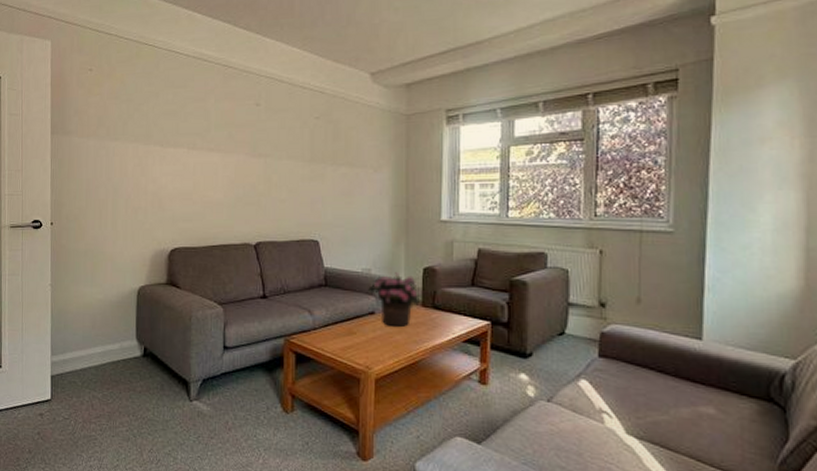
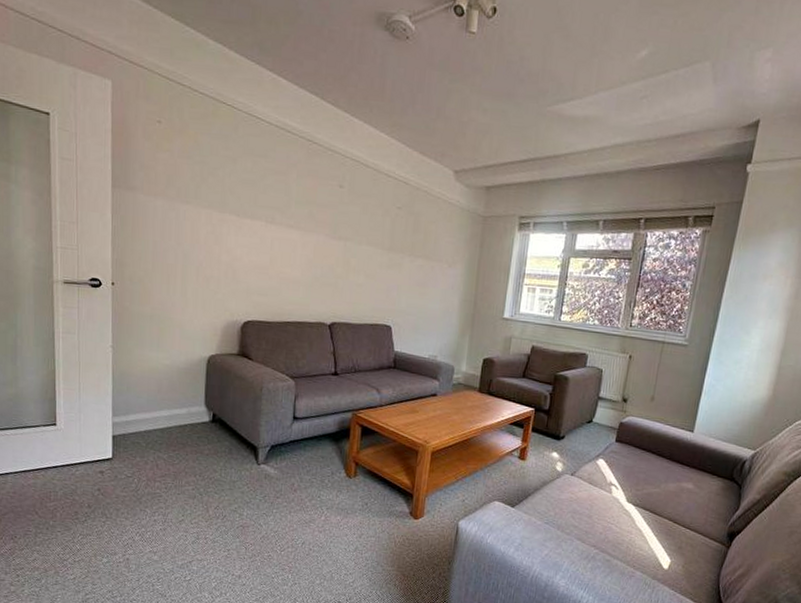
potted flower: present [368,272,421,327] -> none [433,360,479,409]

